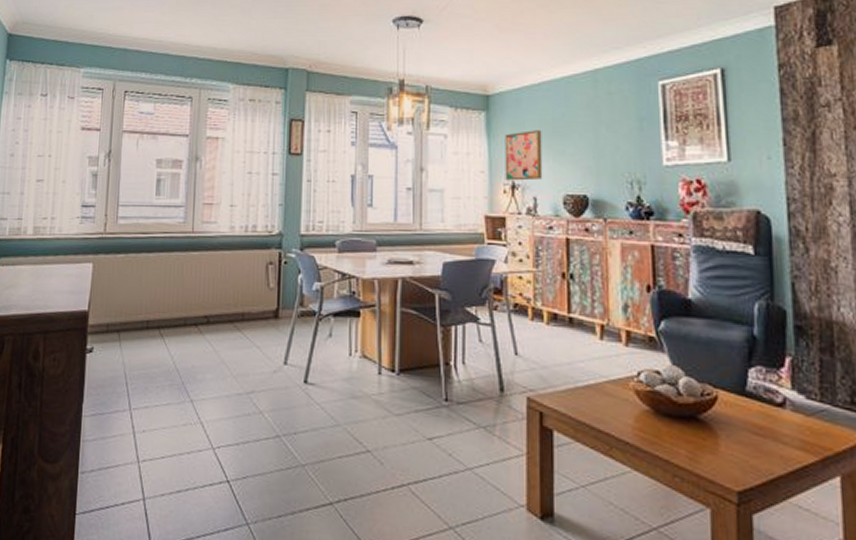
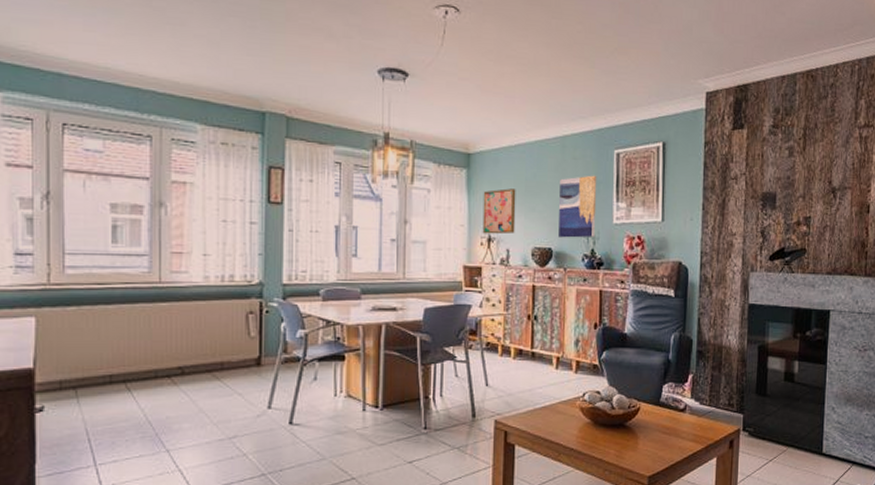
wall art: none [593,111,641,183] -> present [559,175,597,238]

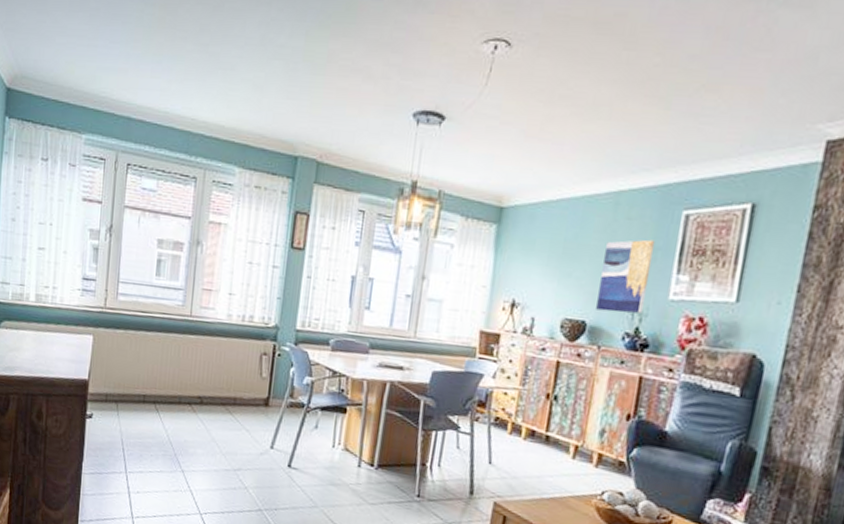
wall art: present [482,188,516,235] -> none [506,249,552,301]

